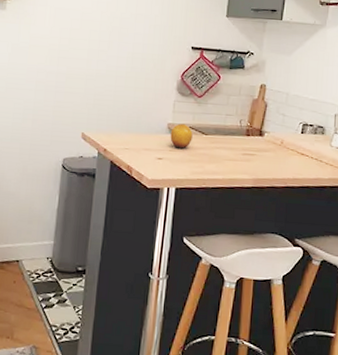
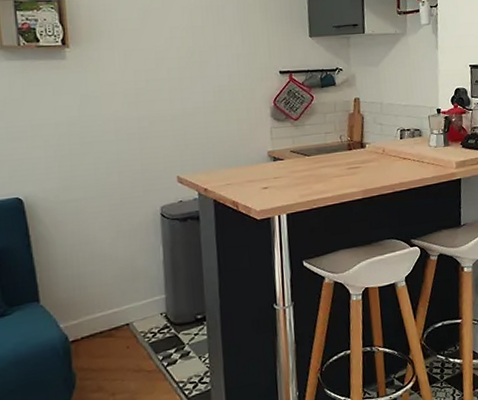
fruit: present [170,123,193,149] -> none [272,149,296,175]

